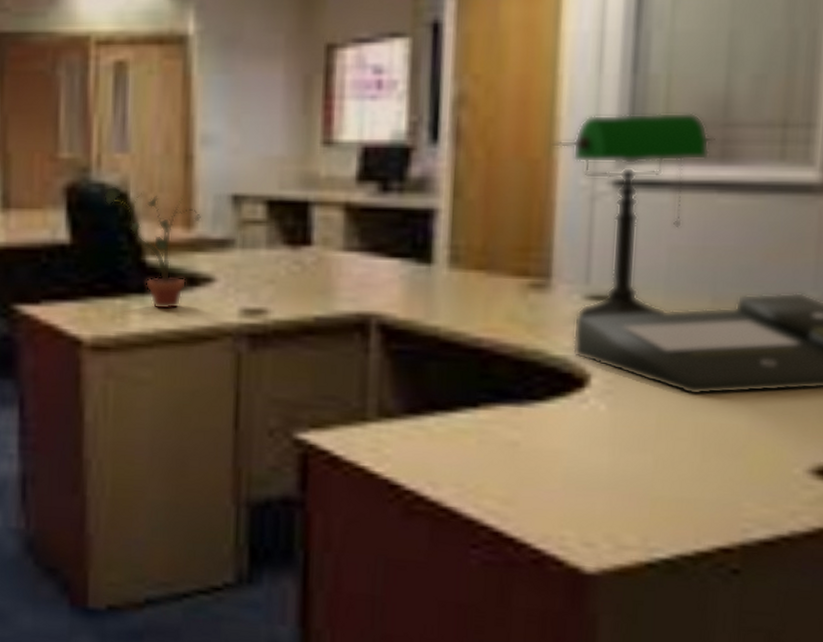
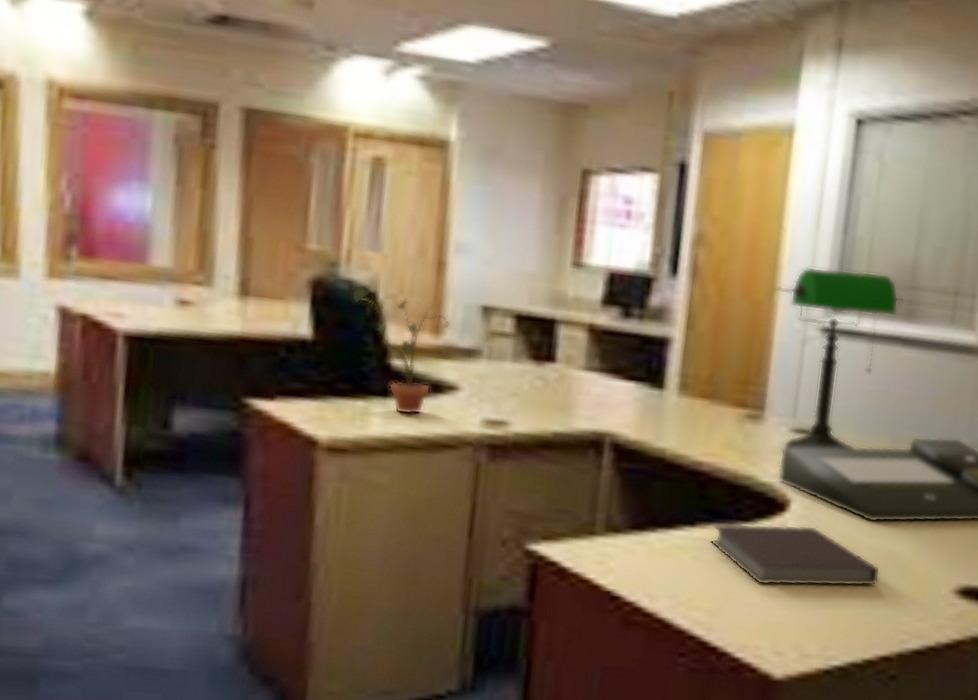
notebook: none [497,401,710,470] -> present [710,523,881,587]

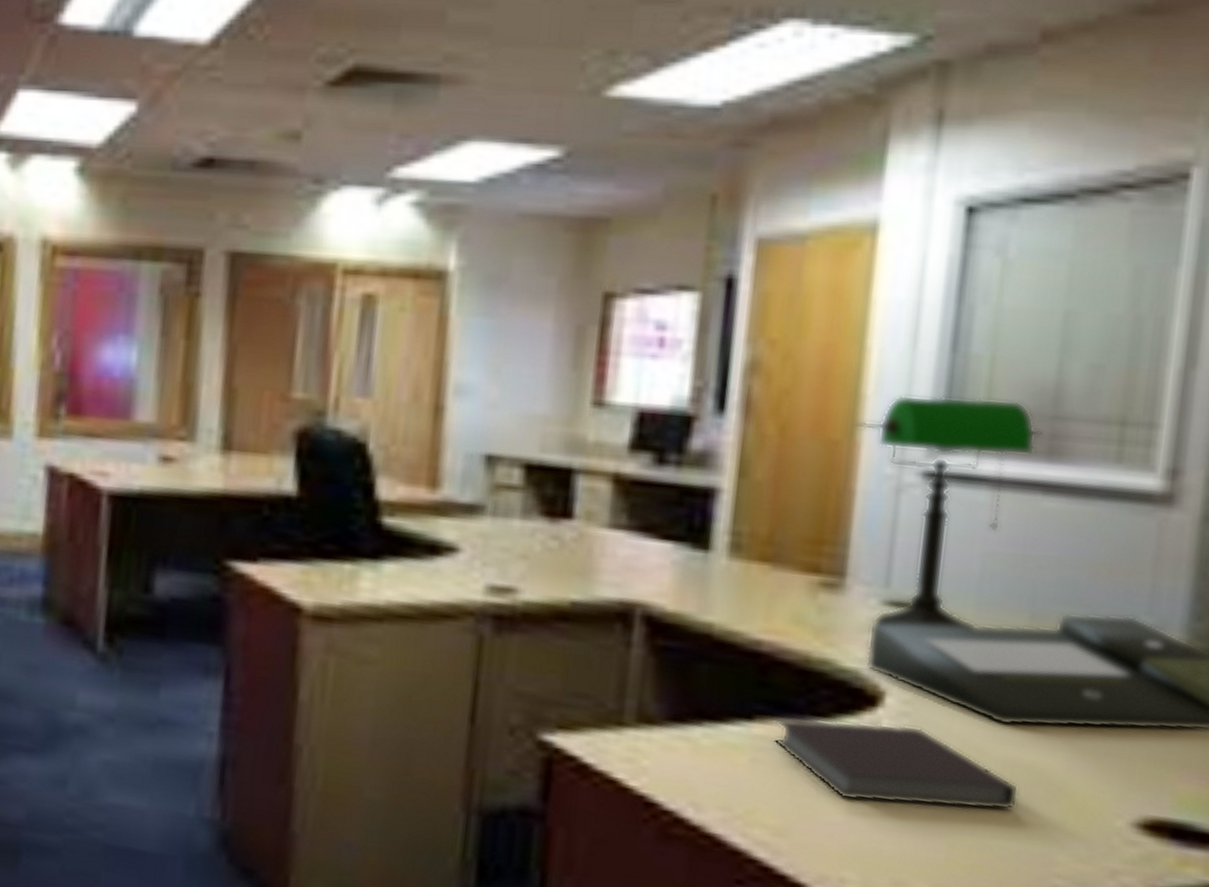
potted plant: present [351,284,451,415] -> none [339,434,450,580]

